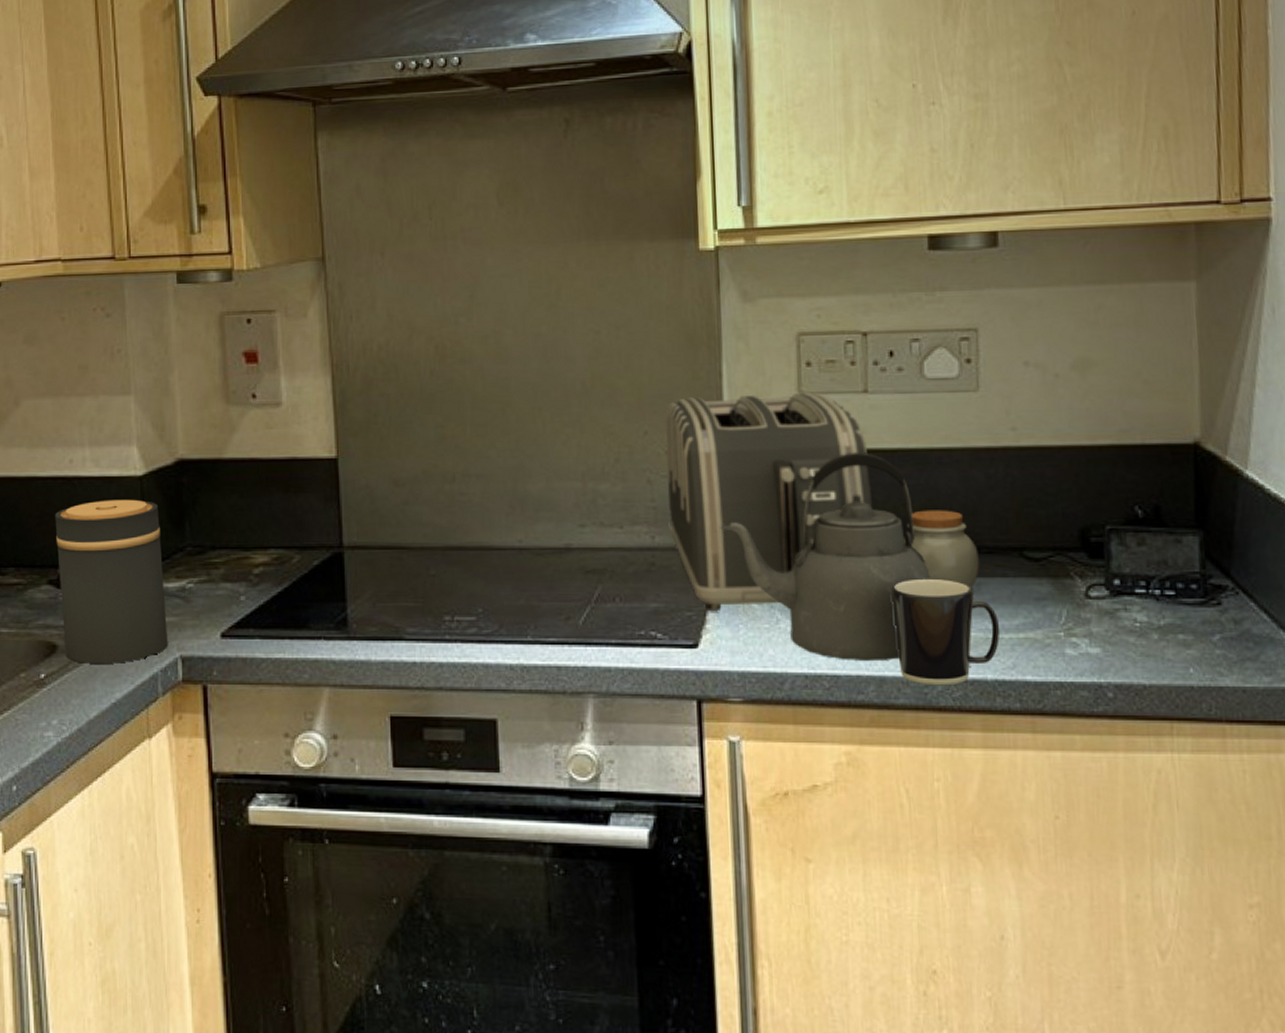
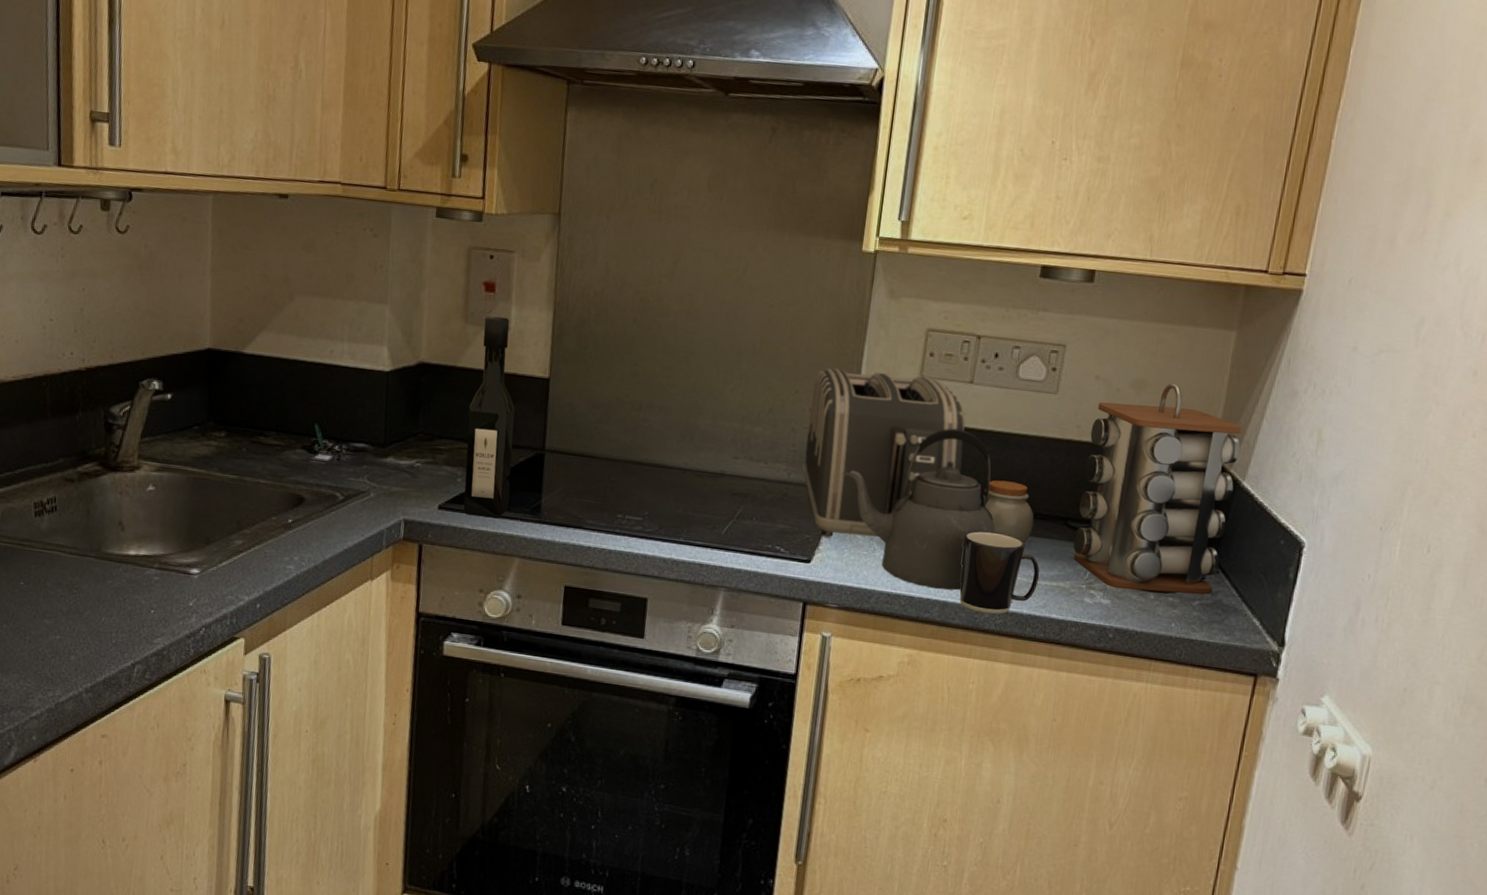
cylinder: present [55,499,168,663] -> none [310,387,400,519]
bottle: none [243,391,308,641] -> present [463,316,516,518]
spice rack: none [1031,357,1237,631] -> present [1073,383,1242,595]

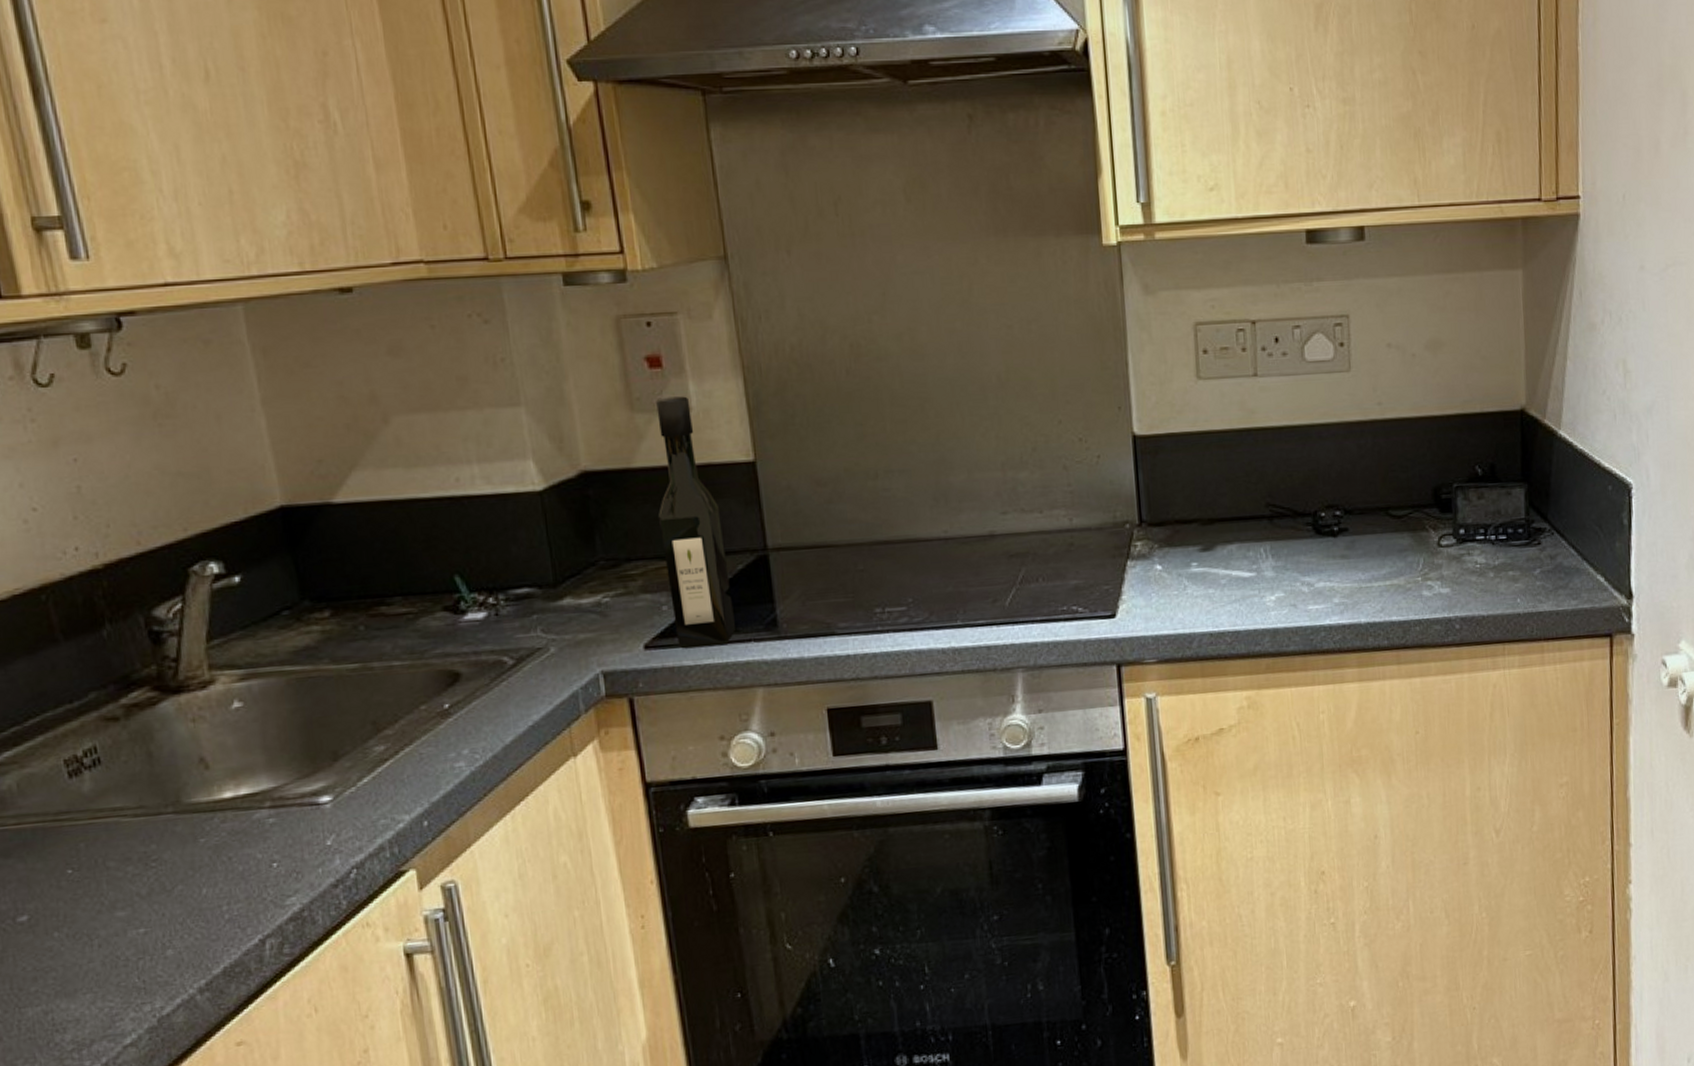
toaster: present [802,368,965,538] -> none [1077,377,1264,584]
kettle: present [842,428,995,591] -> none [1131,430,1314,617]
mug: present [959,530,1040,615] -> none [1281,538,1371,633]
jar: present [980,480,1035,544] -> none [1291,478,1354,546]
spice rack: present [1073,383,1242,595] -> none [1393,337,1552,574]

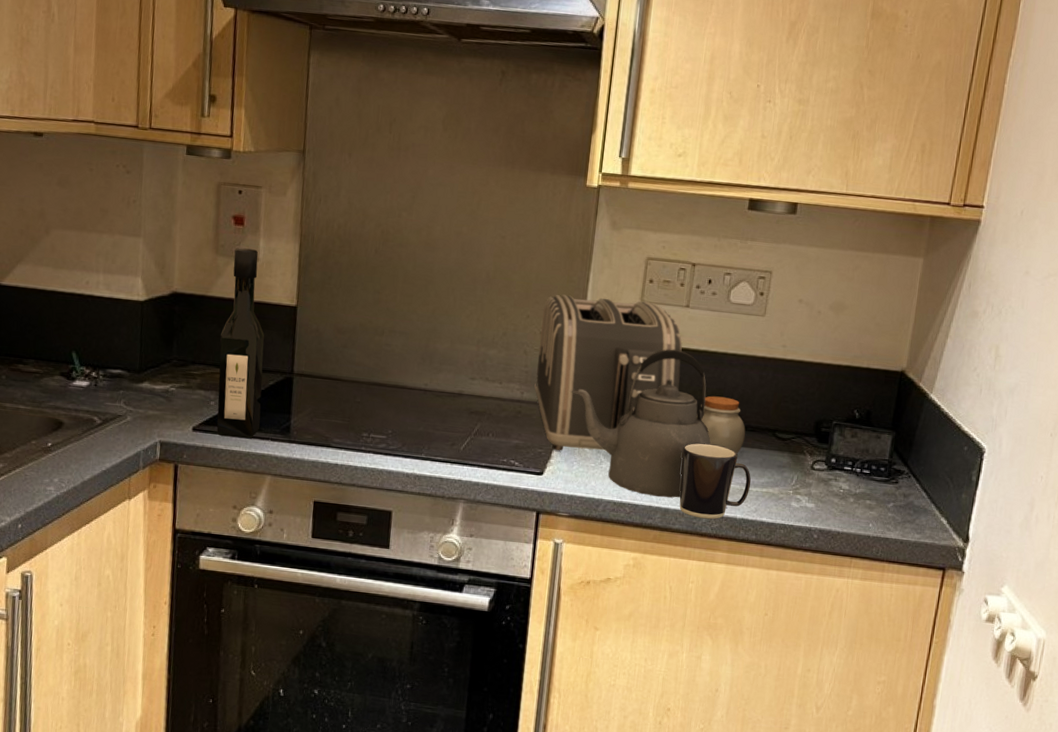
toaster: none [1077,377,1264,584] -> present [534,294,682,451]
kettle: none [1131,430,1314,617] -> present [571,349,711,498]
mug: none [1281,538,1371,633] -> present [679,442,751,520]
jar: none [1291,478,1354,546] -> present [696,396,746,454]

